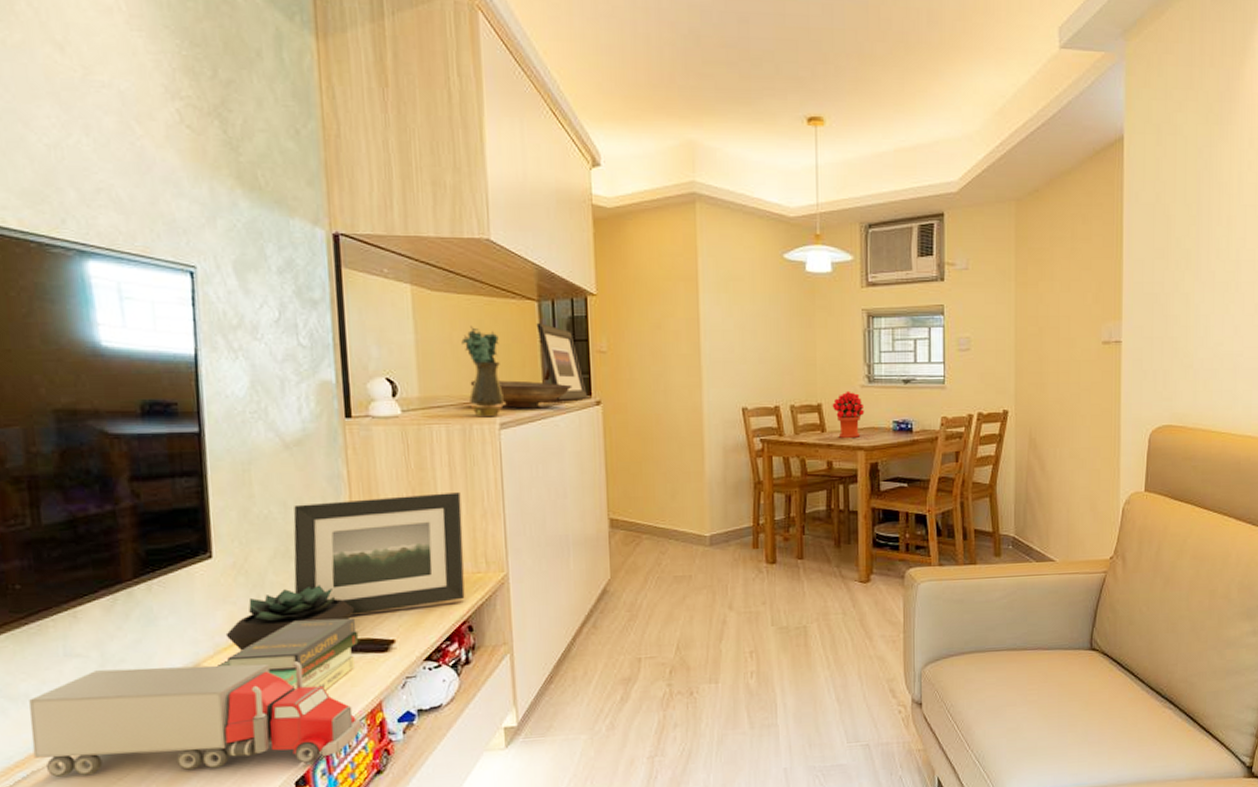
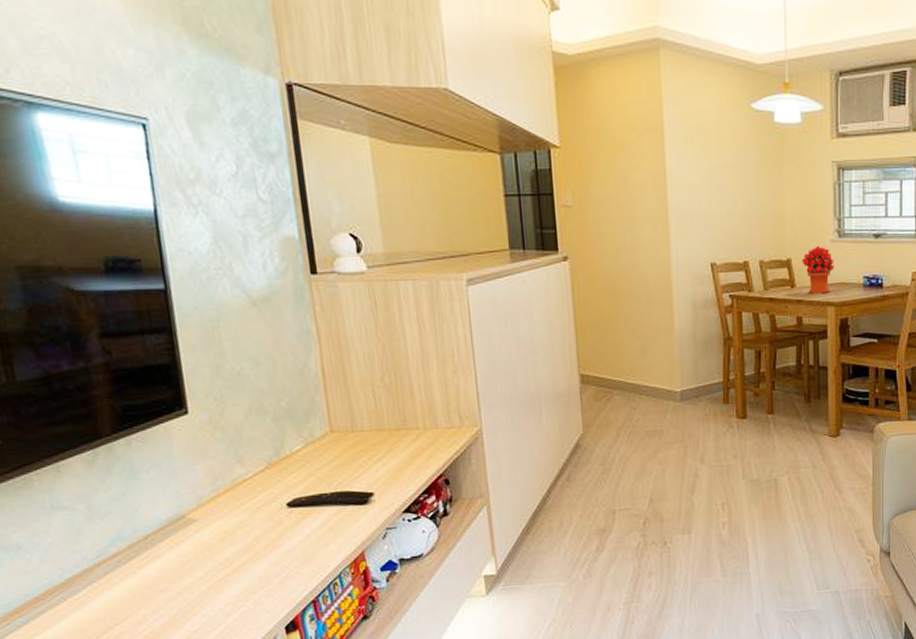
toy truck: present [29,661,361,778] -> none [22,513,346,623]
books: present [218,617,359,691] -> none [202,471,339,541]
succulent plant: present [225,585,355,651] -> none [207,440,333,504]
picture frame: present [293,492,465,615] -> none [265,349,440,469]
vase: present [461,325,504,418] -> none [424,179,470,274]
decorative bowl: present [470,380,573,408] -> none [435,236,539,264]
picture frame: present [536,323,587,401] -> none [499,177,554,256]

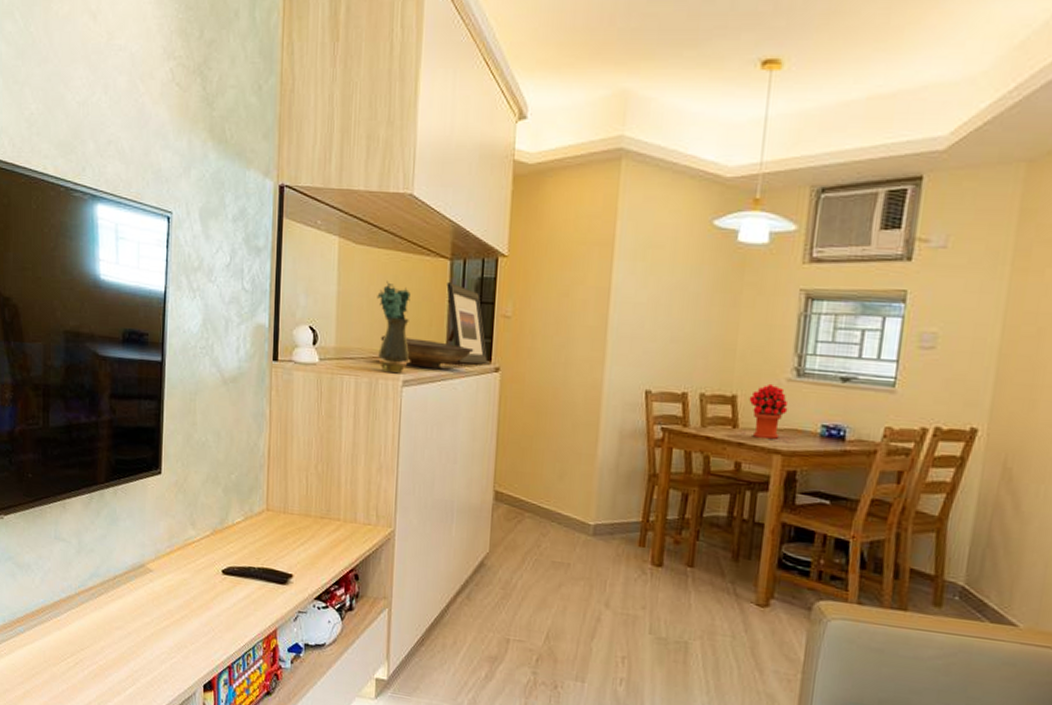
vase: none [424,179,470,274] -> present [377,280,411,374]
decorative bowl: none [435,236,539,264] -> present [381,336,474,368]
picture frame: none [499,177,554,256] -> present [446,282,487,364]

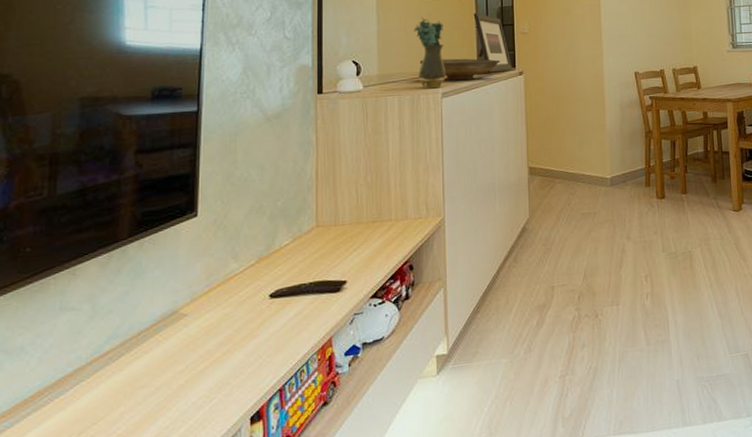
bouquet: present [749,383,789,440] -> none [705,55,731,94]

